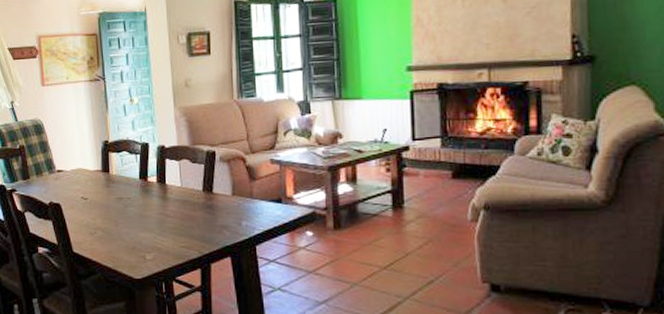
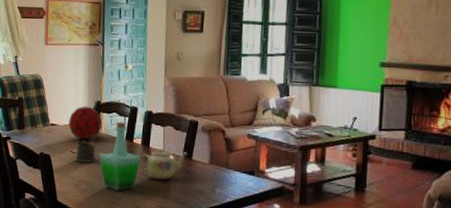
decorative orb: none [76,147,113,184] -> present [69,106,103,140]
cup: none [87,184,110,209] -> present [75,140,97,164]
bottle: none [113,160,159,235] -> present [99,121,142,191]
teapot: none [156,184,207,218] -> present [139,148,187,180]

